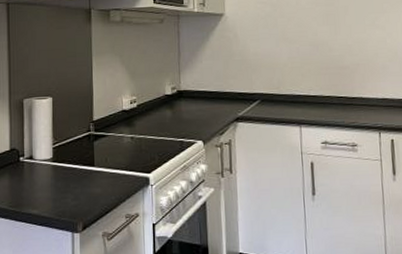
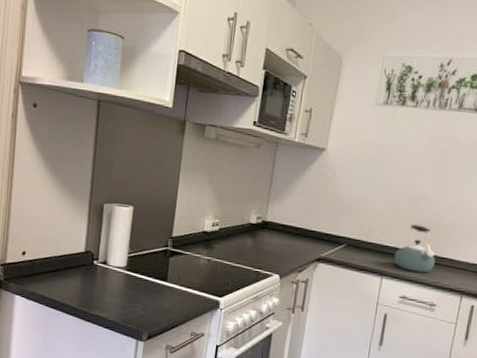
kettle: none [307,70,347,116] -> present [393,224,435,273]

